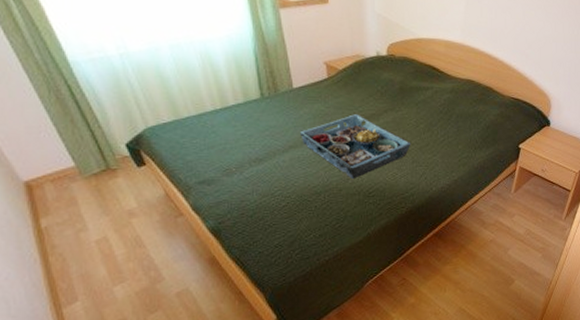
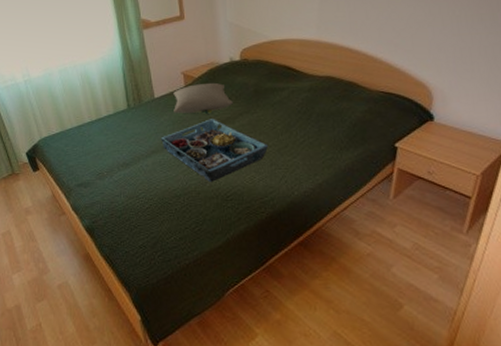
pillow: none [315,76,378,109] -> present [173,82,233,114]

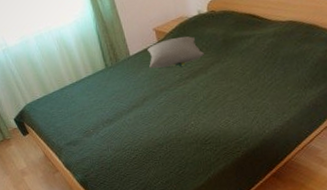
serving tray: present [161,119,269,182] -> none [140,70,240,129]

